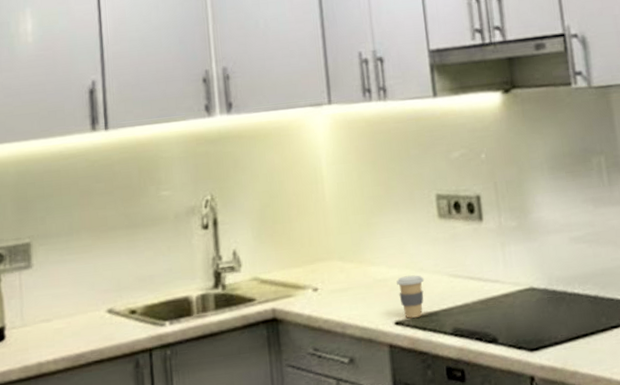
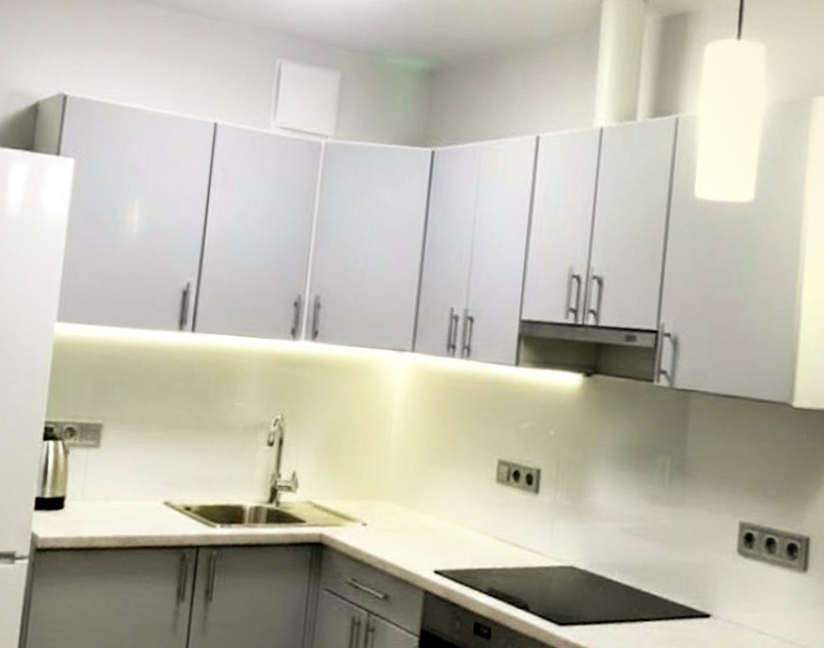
coffee cup: present [396,275,424,318] -> none [443,530,471,571]

